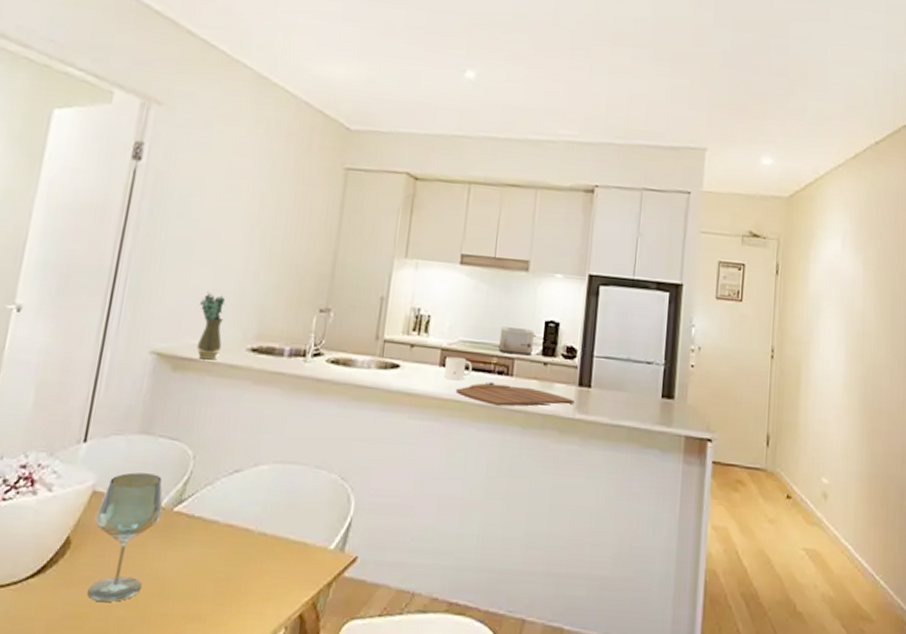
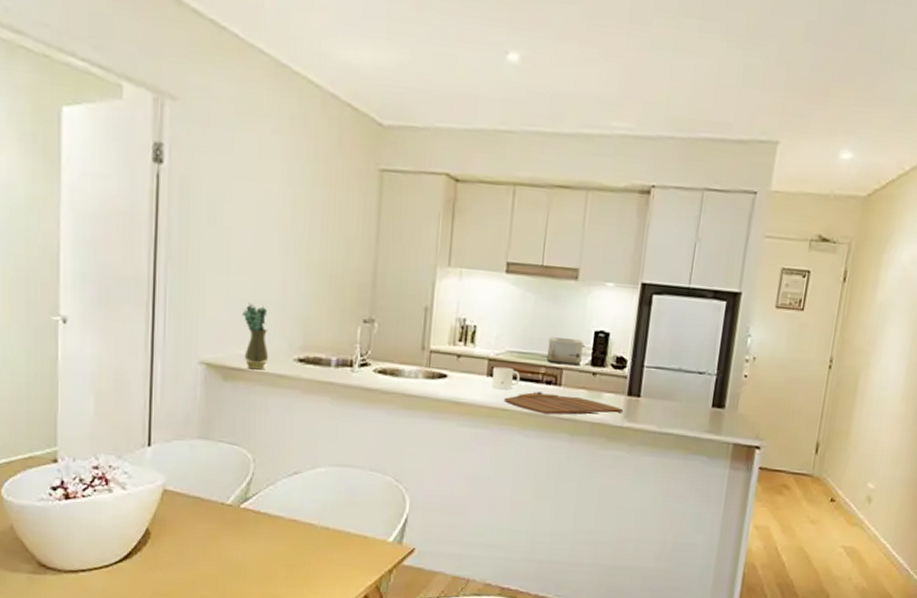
wine glass: present [87,472,163,603] -> none [170,473,230,583]

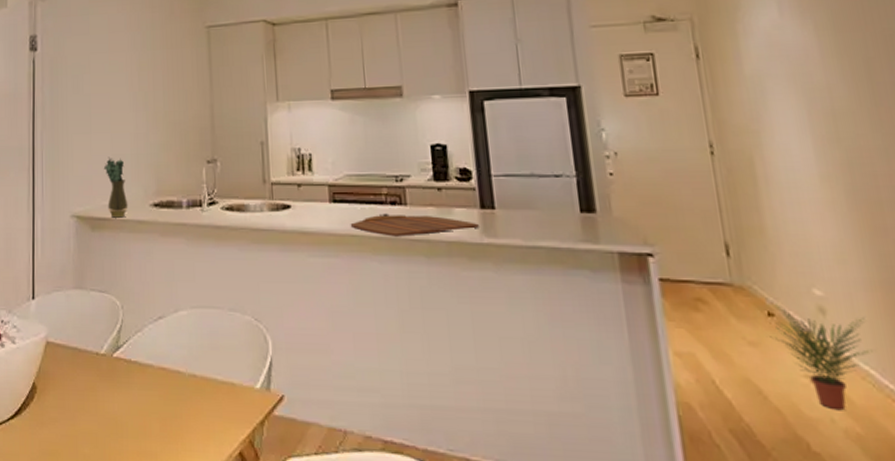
mug: present [491,366,520,390] -> none [334,191,363,215]
toaster: present [546,336,586,366] -> none [385,155,424,183]
potted plant: none [827,490,896,572] -> present [770,301,873,411]

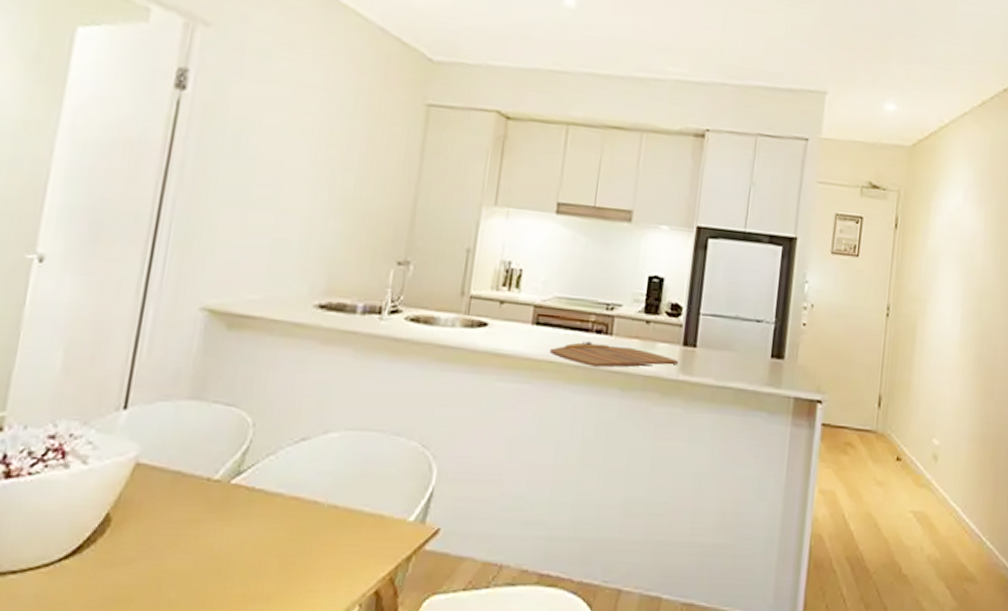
vase: present [103,157,128,218] -> none [255,241,289,318]
potted plant: present [770,301,873,411] -> none [894,448,963,540]

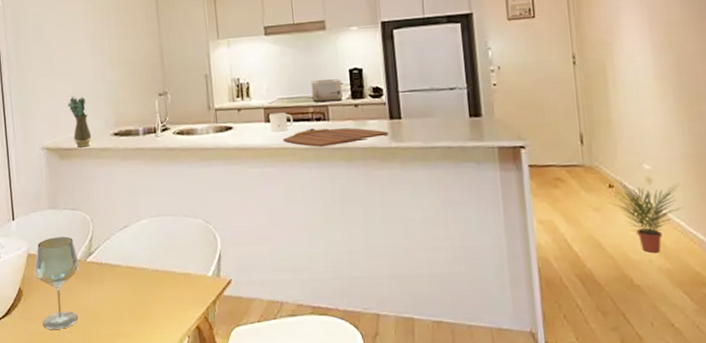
wine glass: none [132,442,219,584] -> present [34,237,79,331]
vase: none [255,241,289,318] -> present [67,95,92,148]
mug: none [537,313,568,340] -> present [268,112,293,132]
toaster: none [597,281,639,314] -> present [311,79,344,103]
potted plant: none [894,448,963,540] -> present [609,176,683,253]

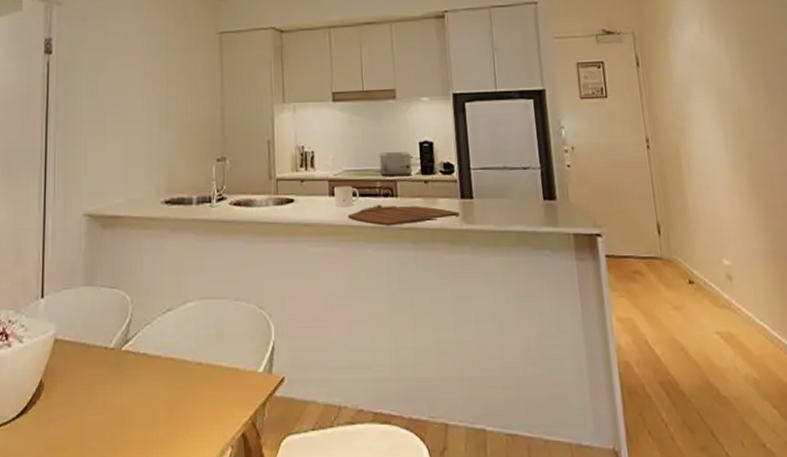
wine glass: present [34,237,79,331] -> none [60,319,112,435]
vase: present [67,95,92,148] -> none [116,156,140,216]
potted plant: present [609,176,683,253] -> none [690,271,766,360]

